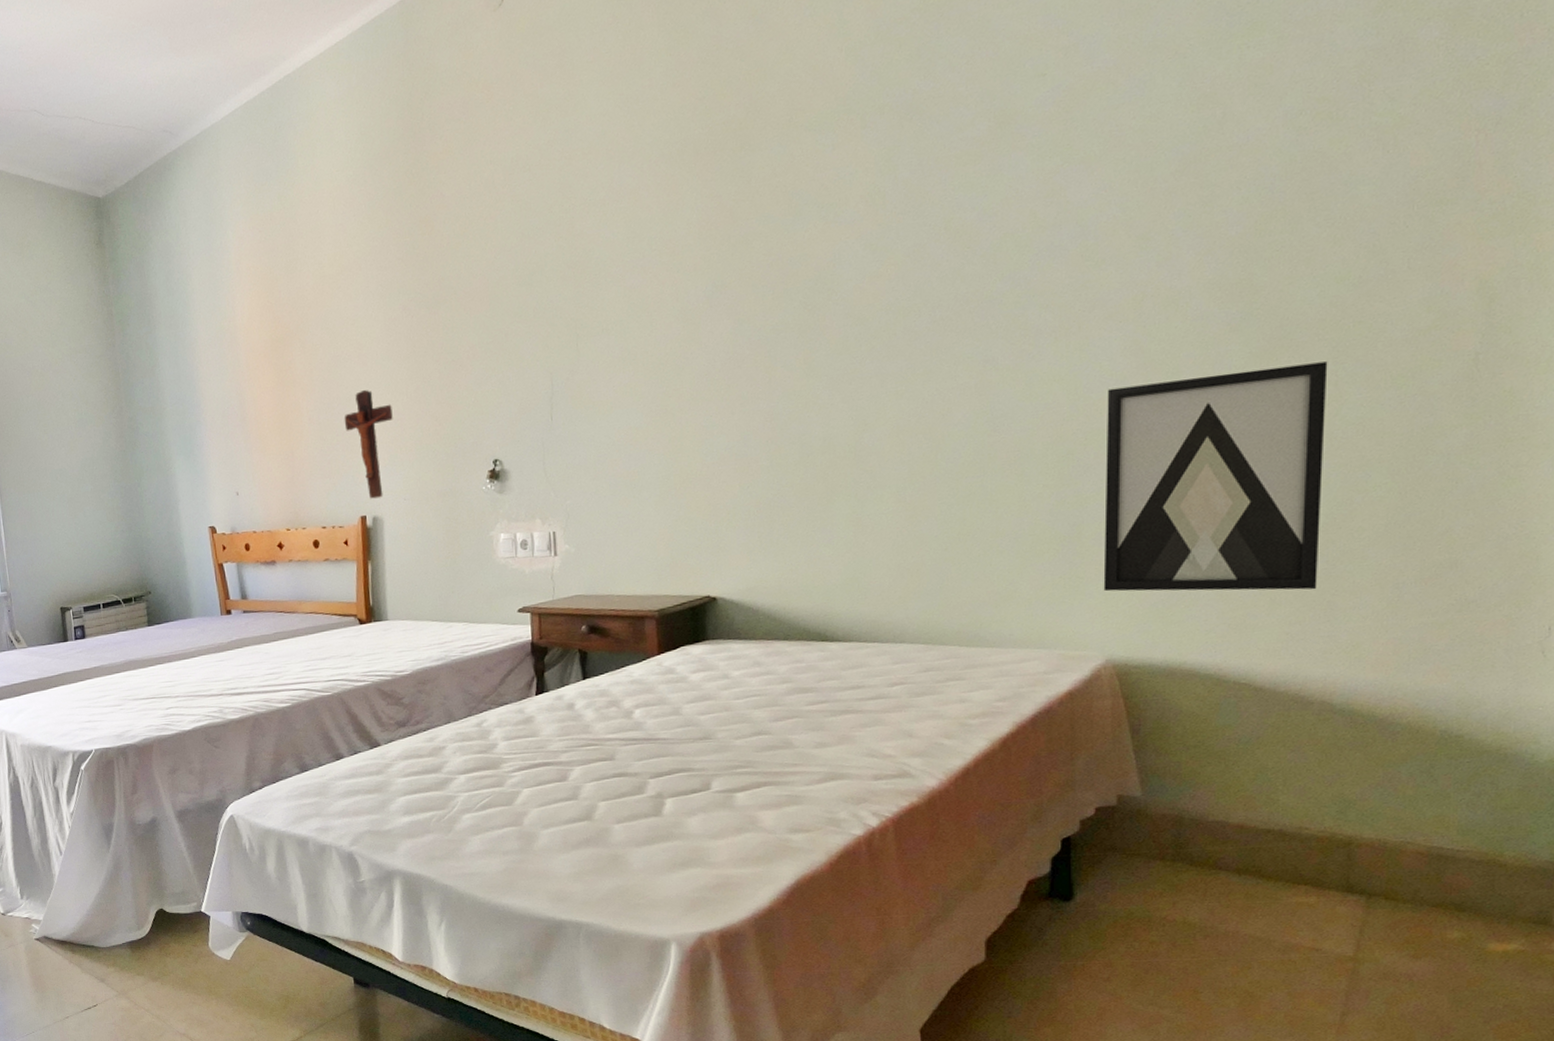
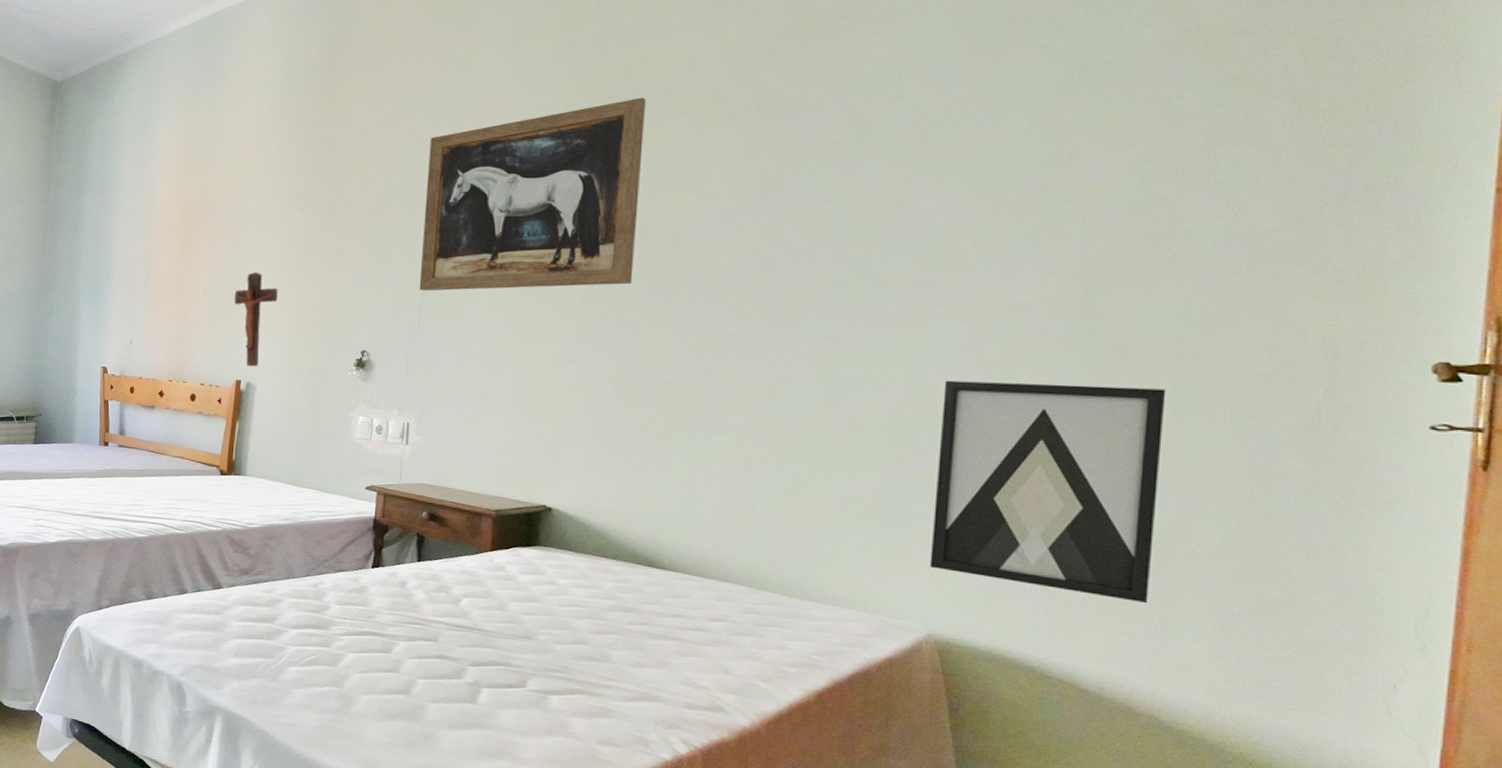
wall art: none [537,117,776,382] -> present [419,97,646,291]

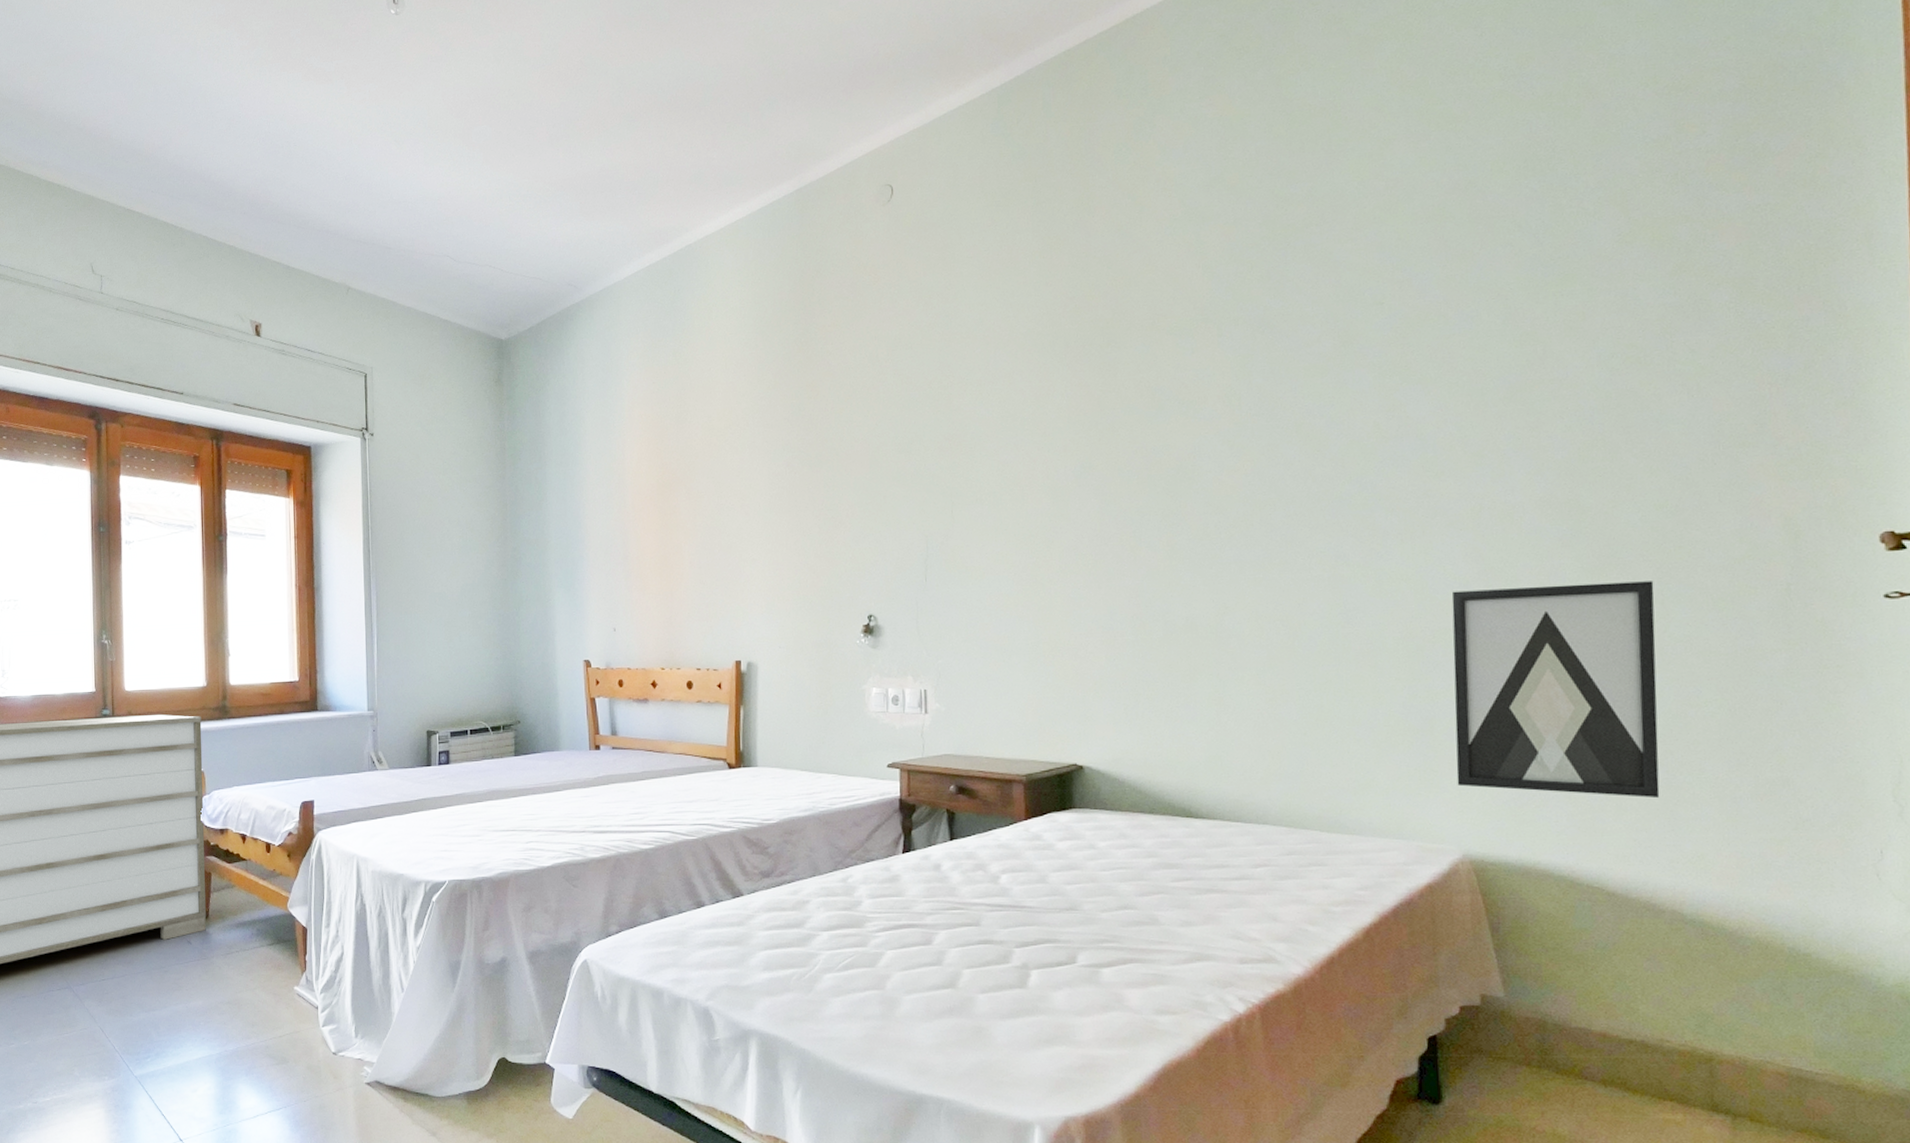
crucifix: present [234,273,278,367] -> none [724,539,772,644]
wall art: present [419,97,646,291] -> none [918,319,1140,544]

